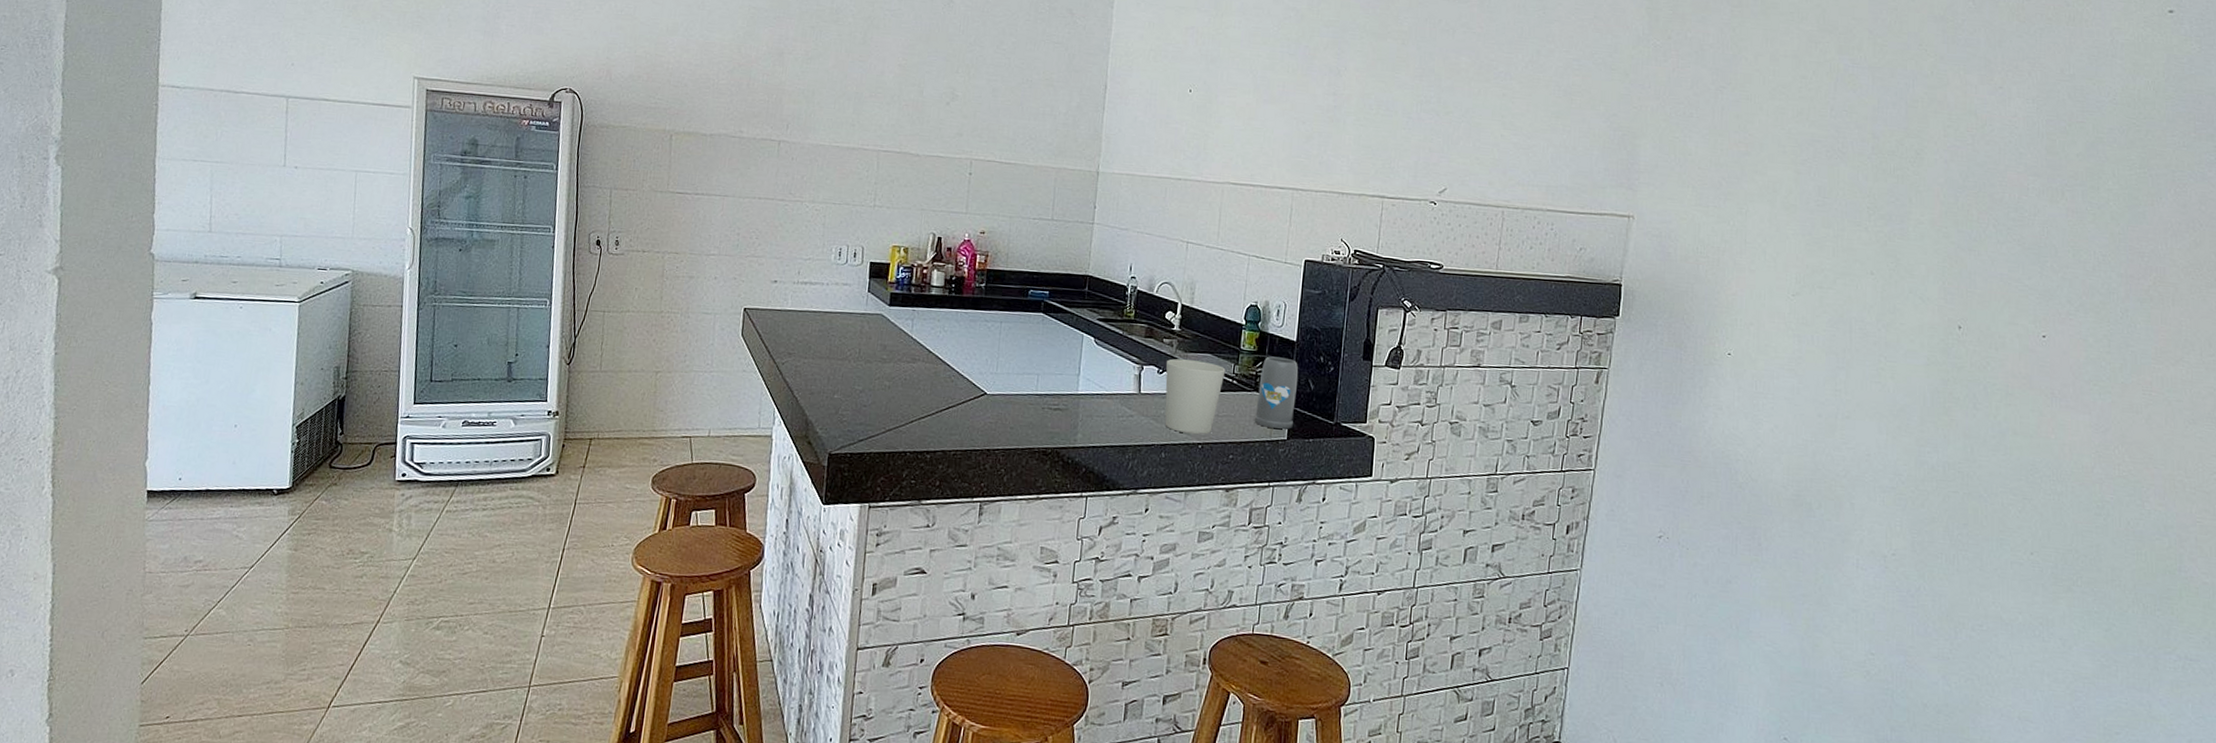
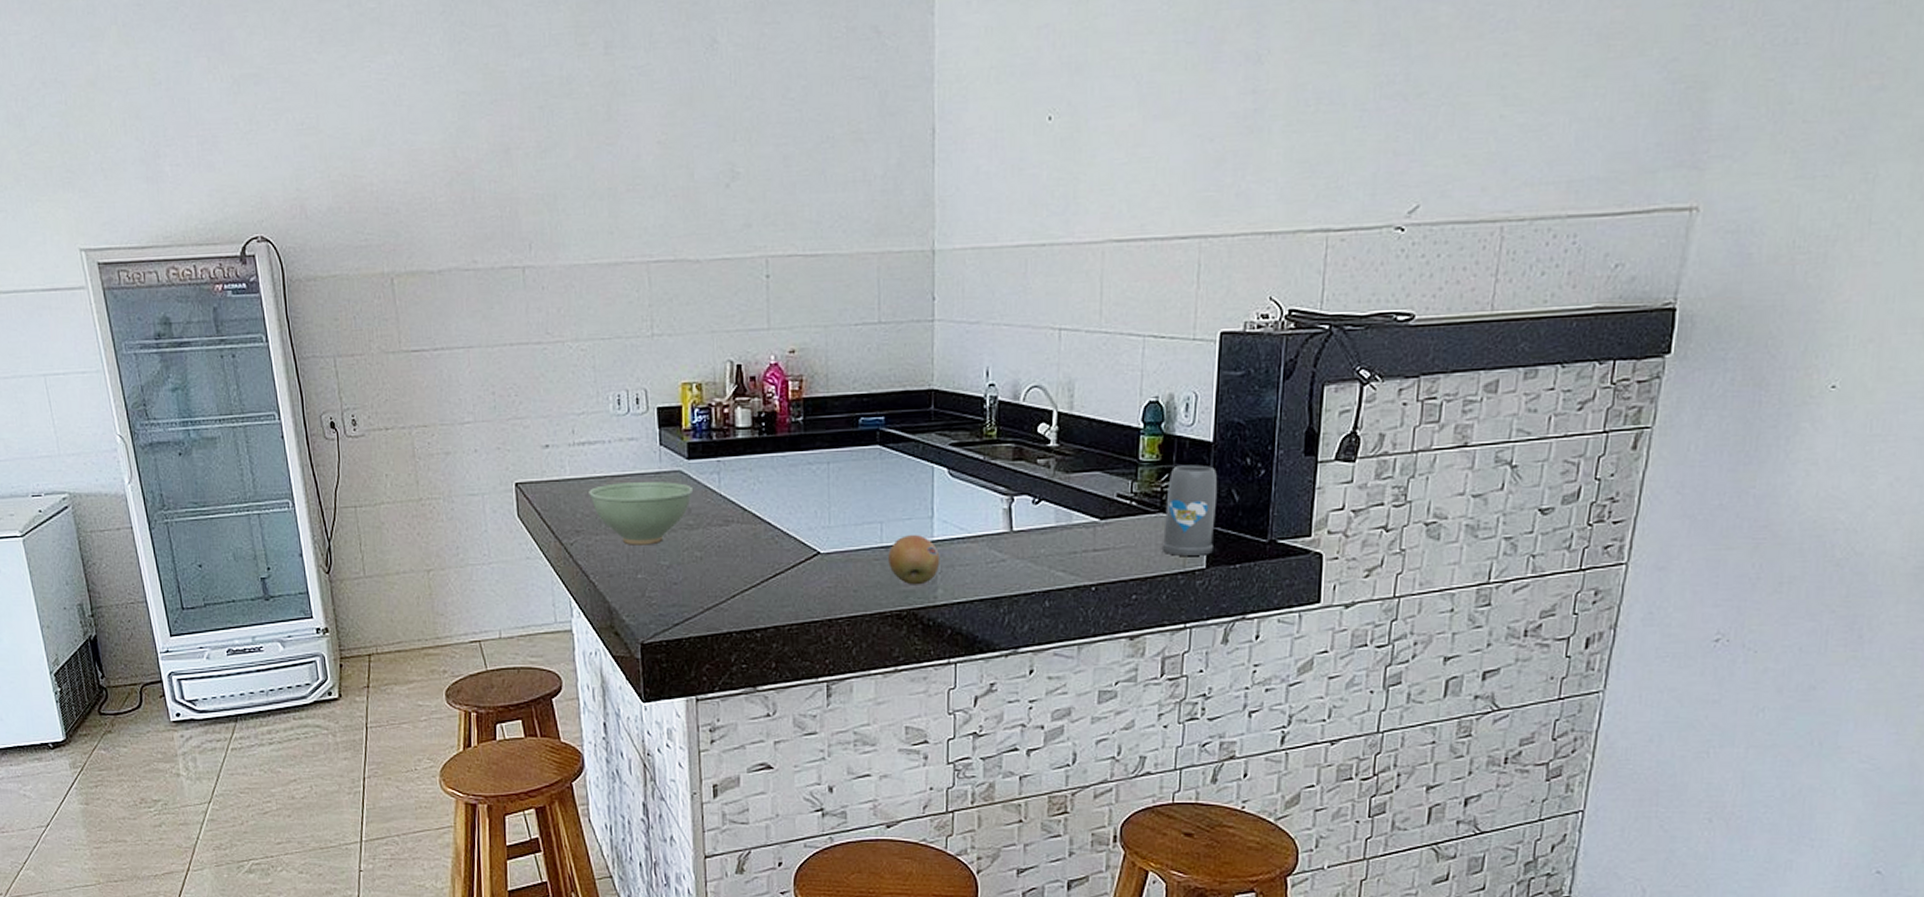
bowl: none [804,318,890,372] -> present [589,482,693,546]
fruit: none [1040,387,1082,429] -> present [888,535,941,585]
dixie cup: present [1165,358,1226,435] -> none [1043,482,1121,575]

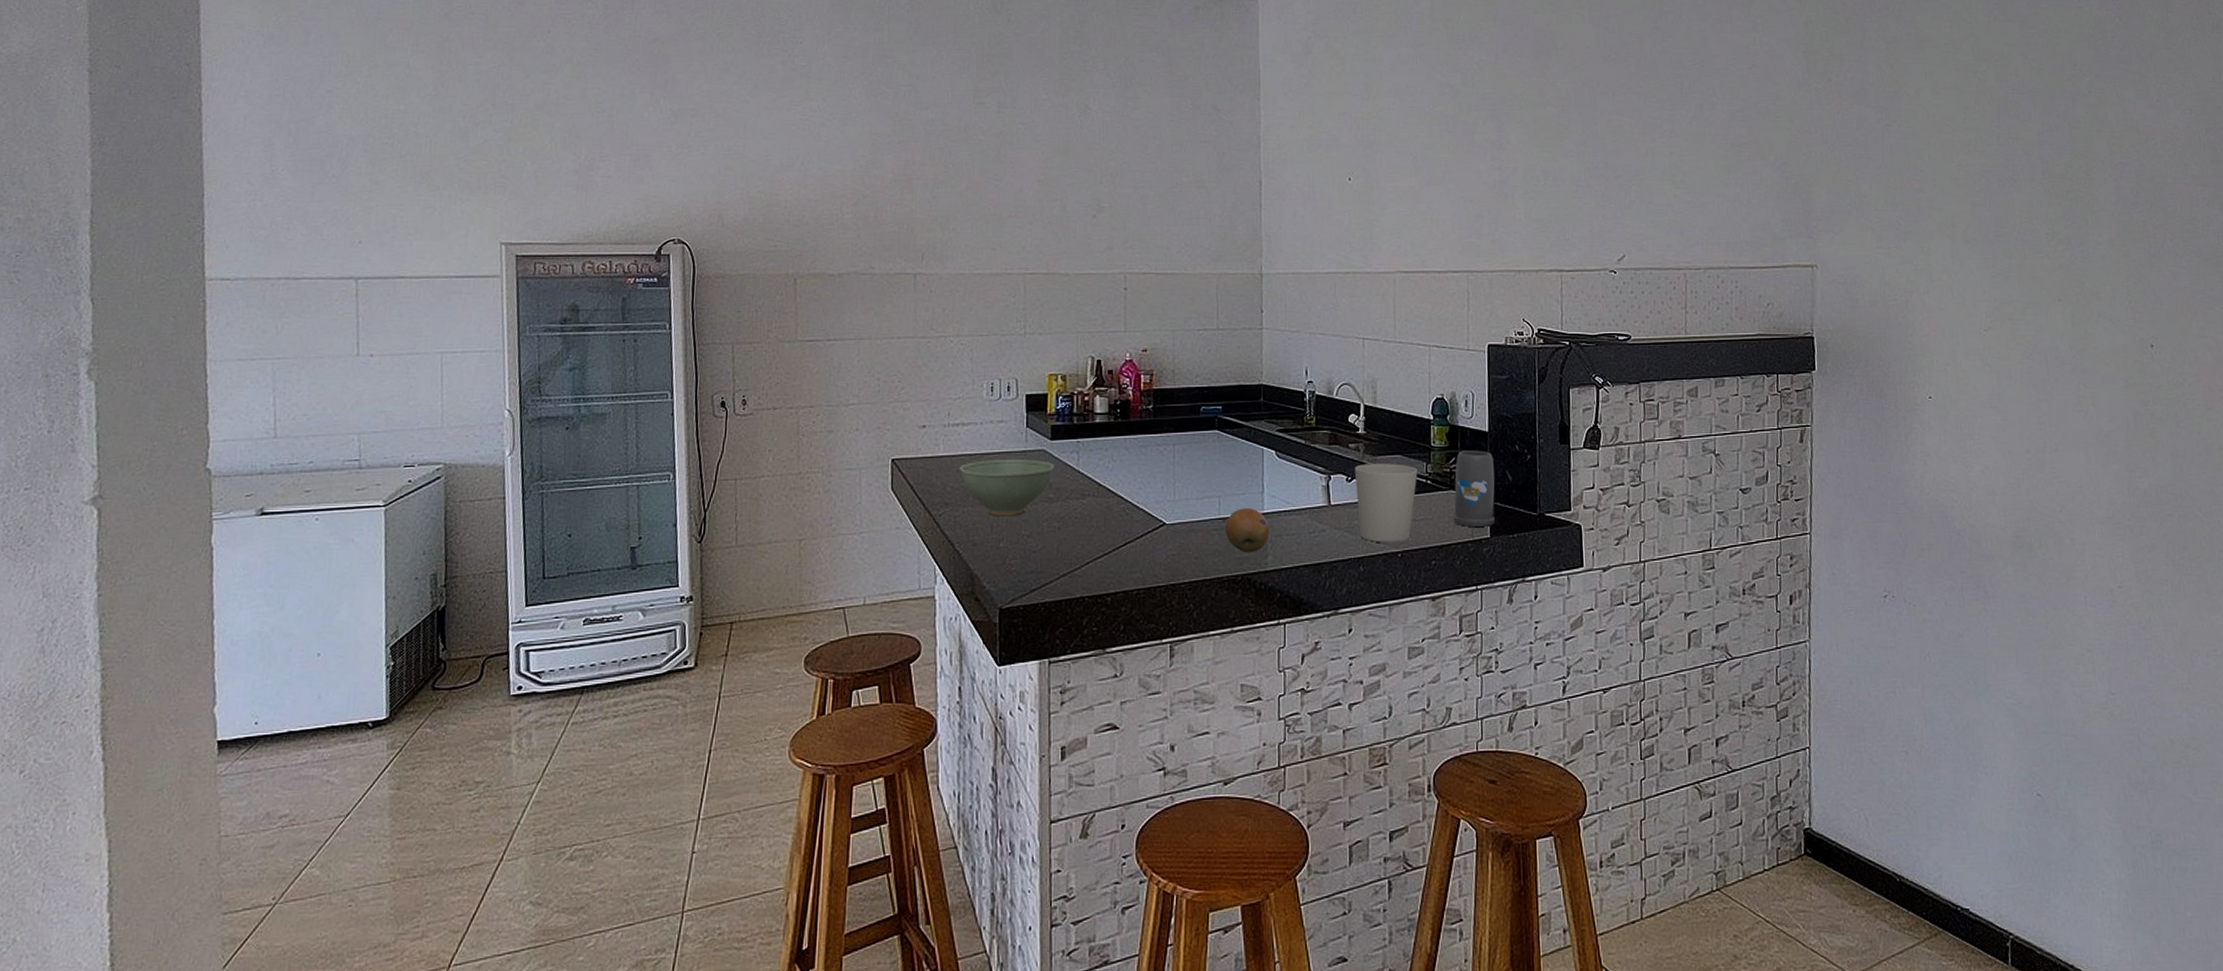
dixie cup: none [1043,482,1121,575] -> present [1355,463,1418,543]

